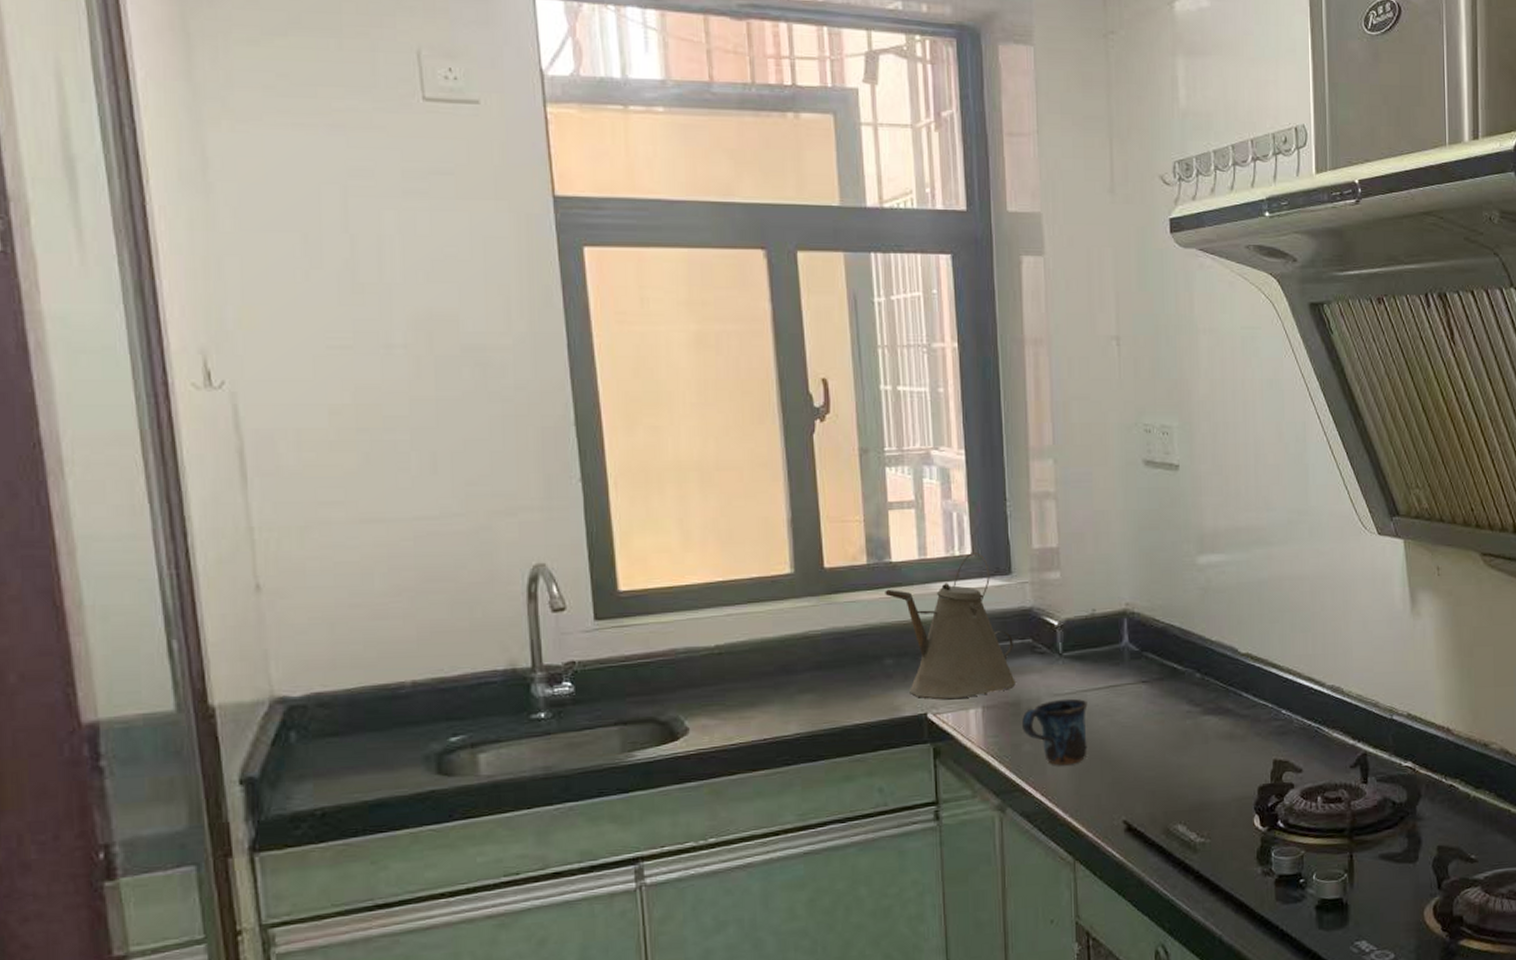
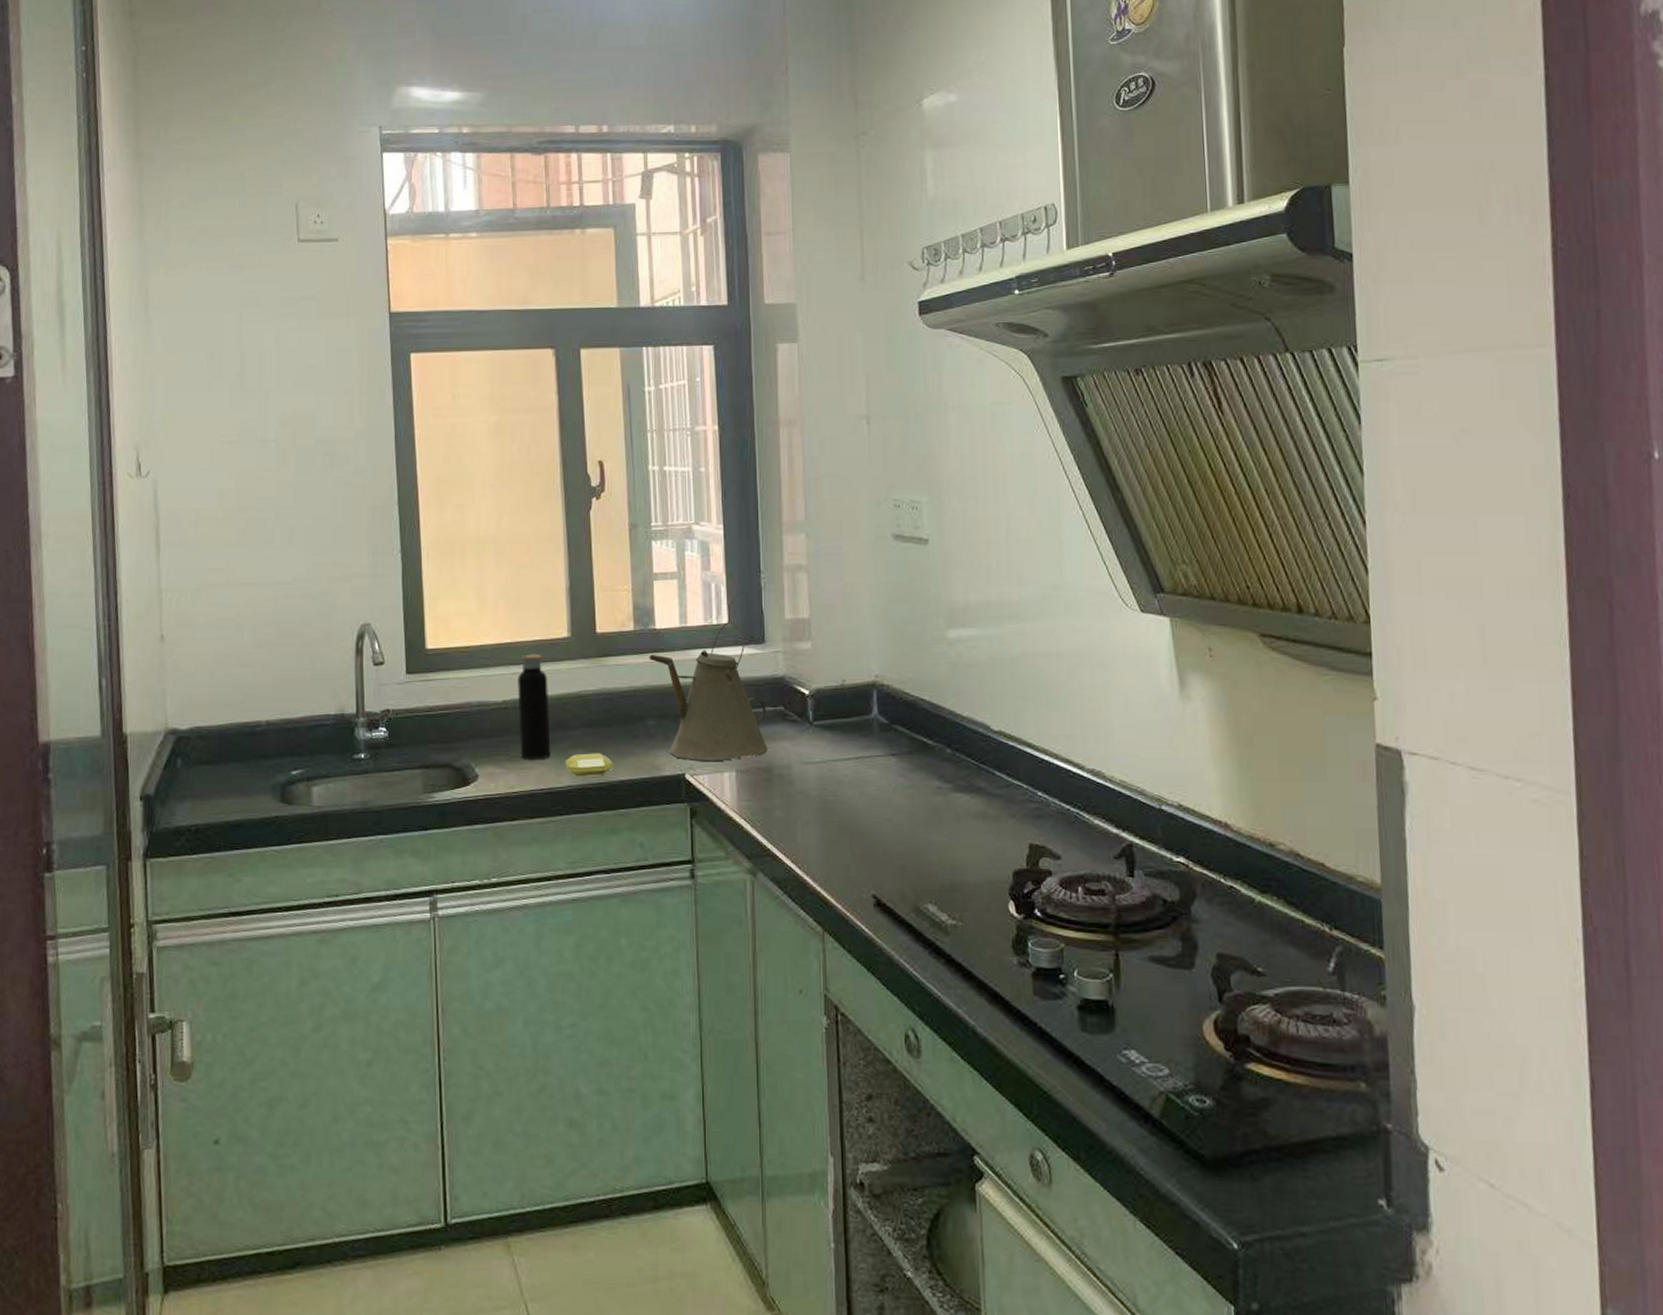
water bottle: none [731,583,775,709] -> present [516,645,551,760]
soap bar: none [791,697,847,723] -> present [565,753,613,777]
mug: present [1022,698,1088,766] -> none [774,767,837,834]

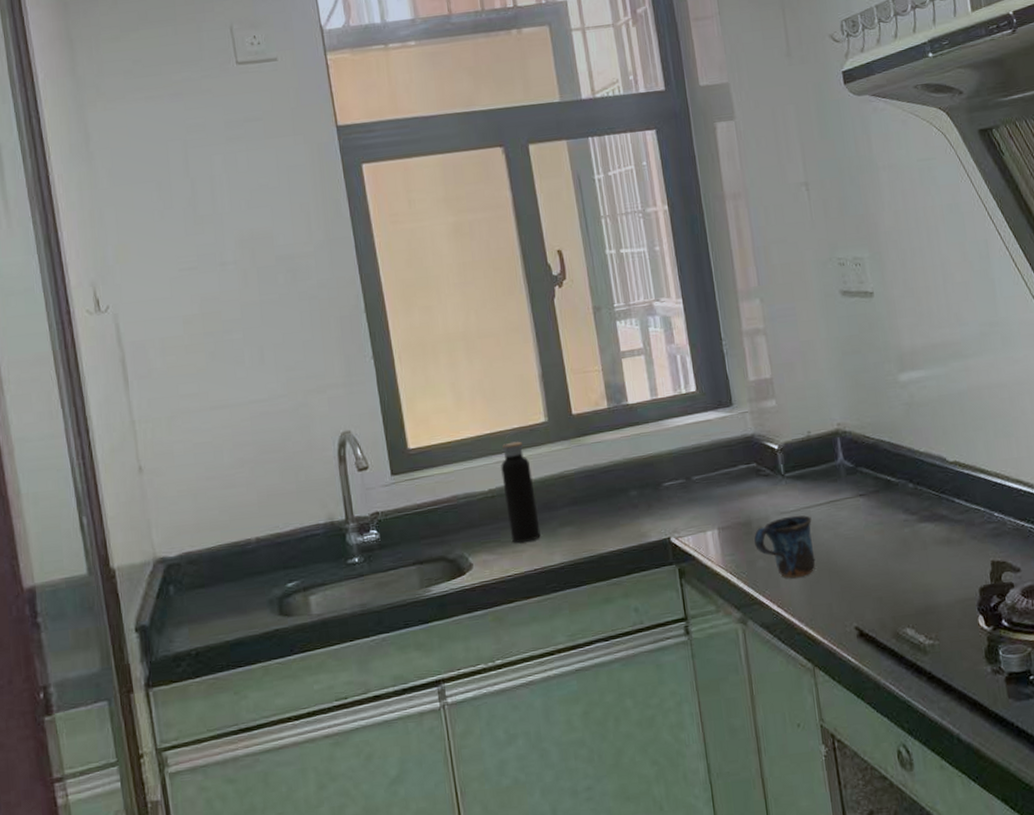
soap bar: present [565,753,613,777] -> none [555,528,602,553]
kettle: present [649,622,768,762] -> none [625,389,746,525]
mug: none [774,767,837,834] -> present [754,515,816,579]

